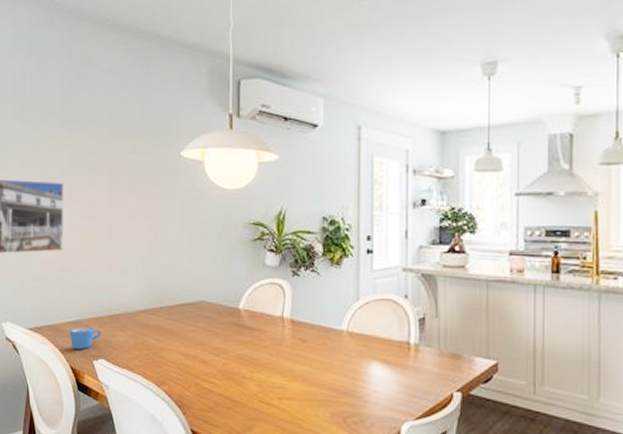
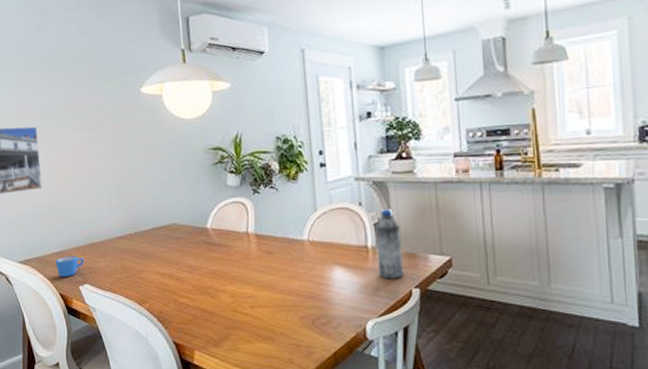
water bottle: none [420,304,446,380] -> present [376,209,404,279]

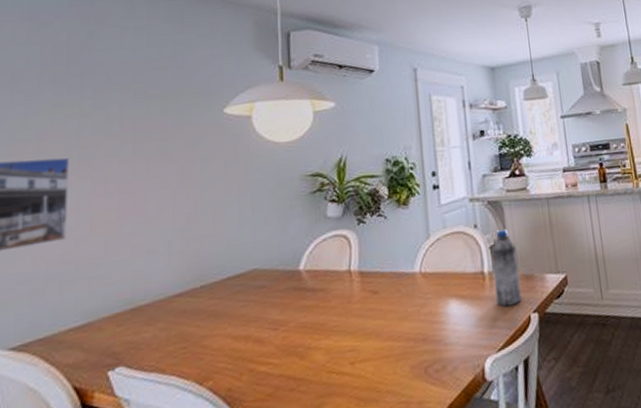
mug: present [55,256,84,278] -> none [72,328,120,363]

